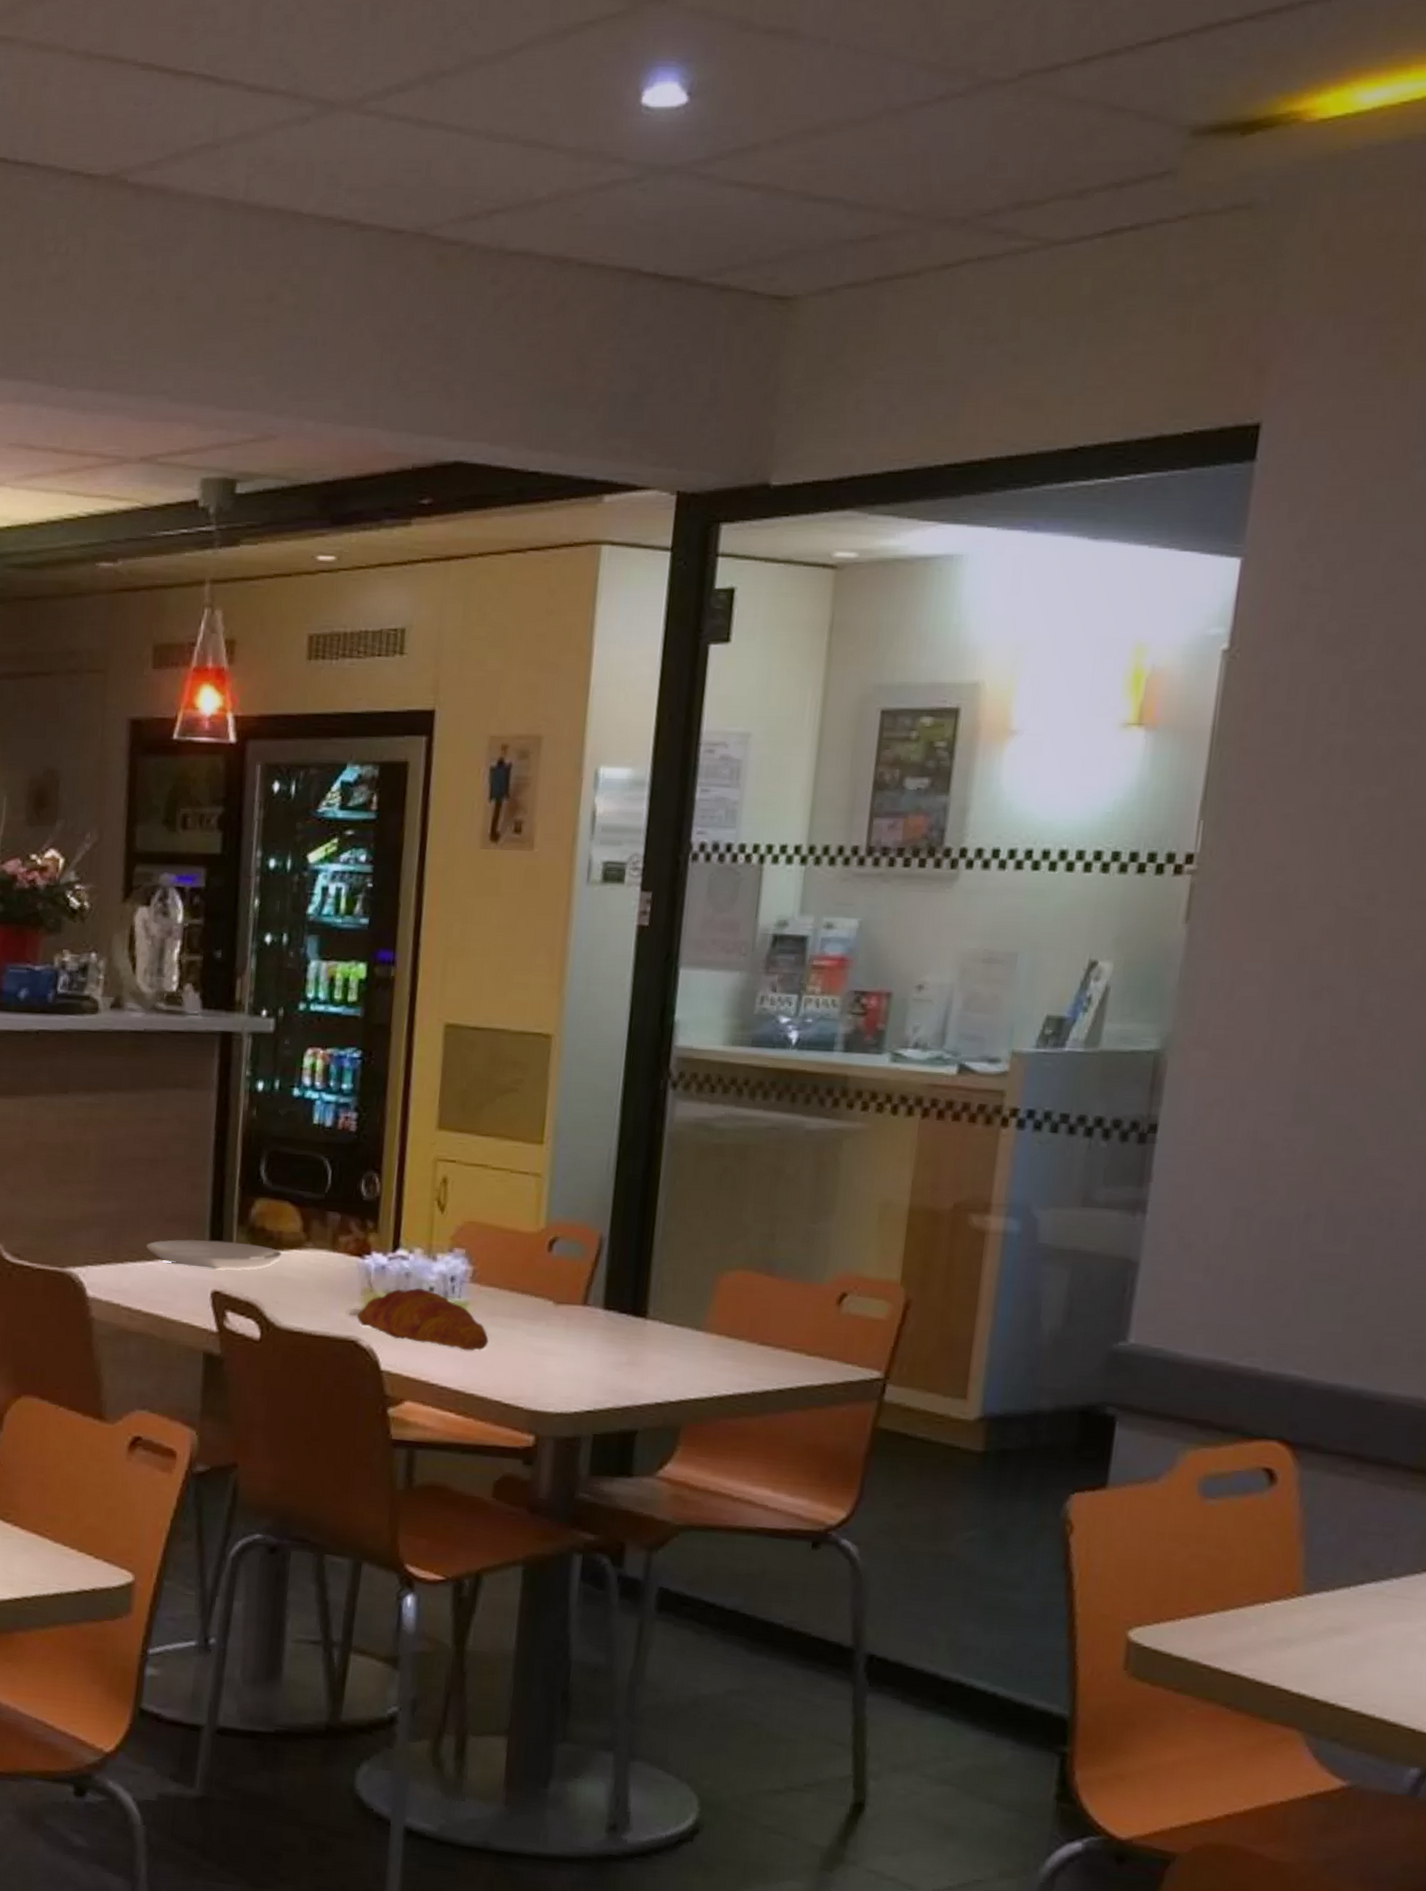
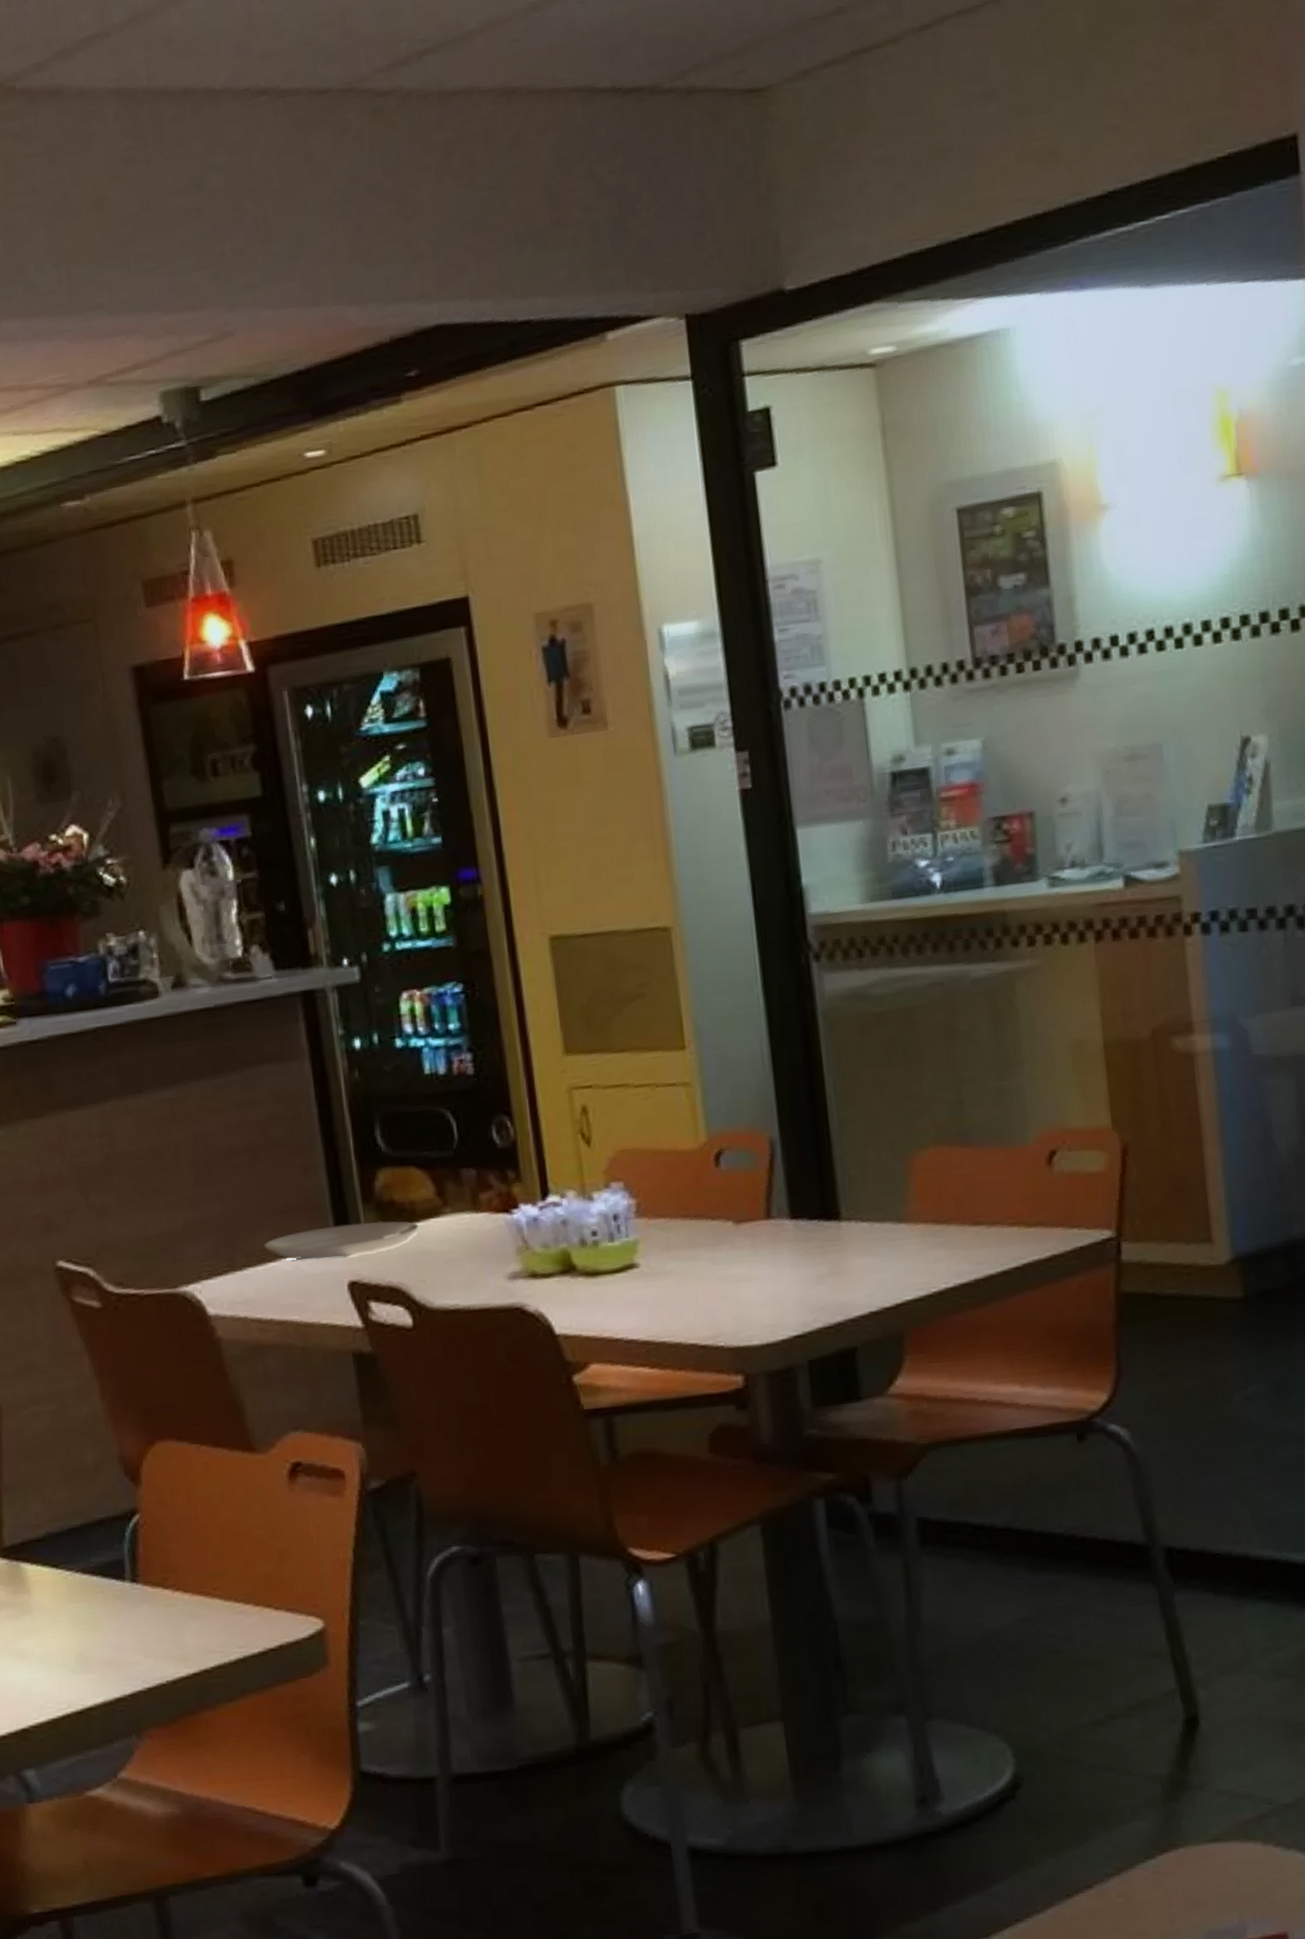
croissant: present [356,1288,489,1351] -> none [516,1234,670,1296]

